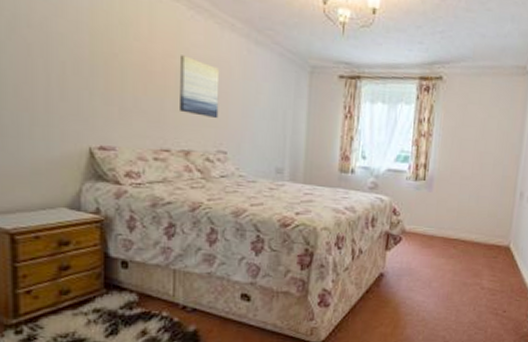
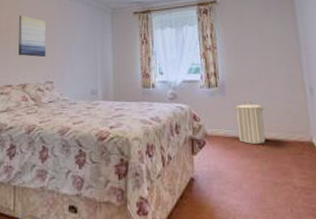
laundry hamper: none [437,198,470,244] -> present [233,100,266,144]

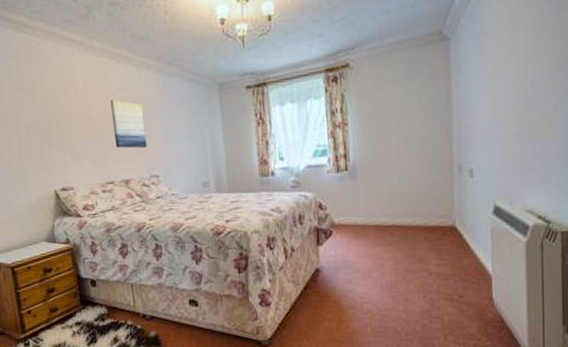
laundry hamper: present [233,100,266,144] -> none [365,183,402,232]

